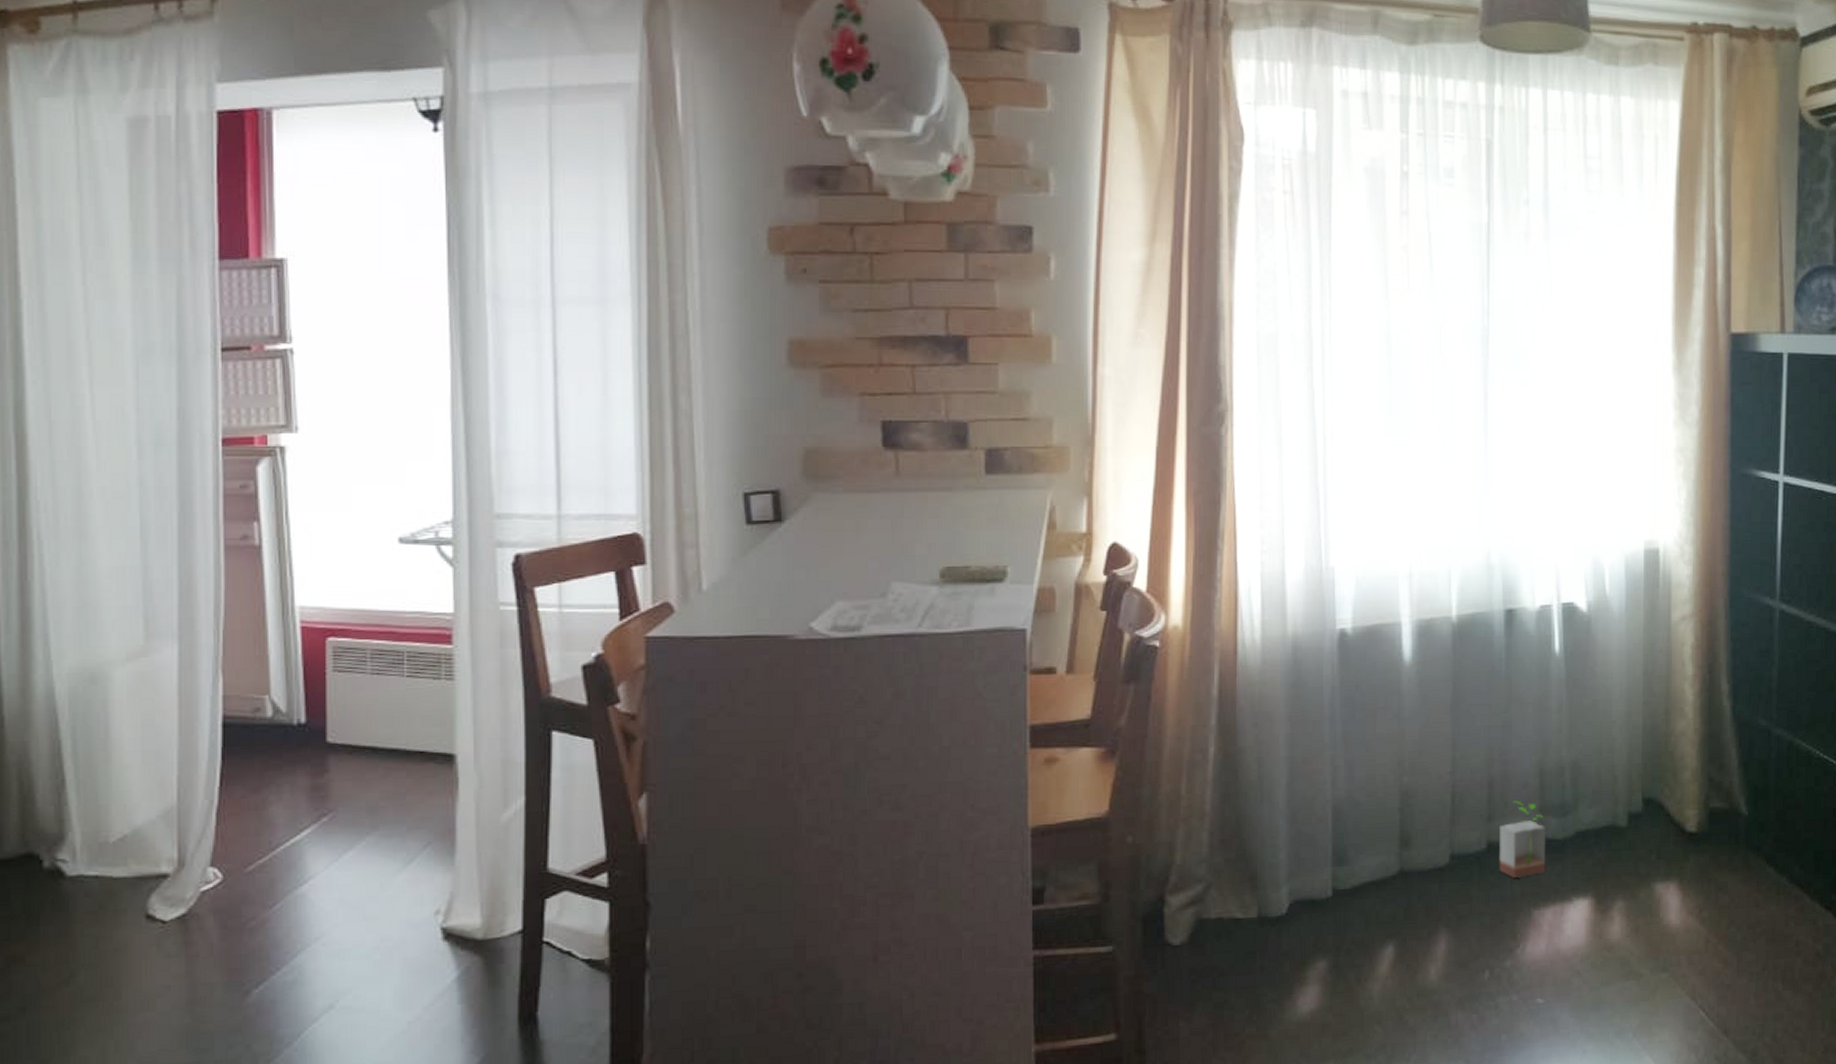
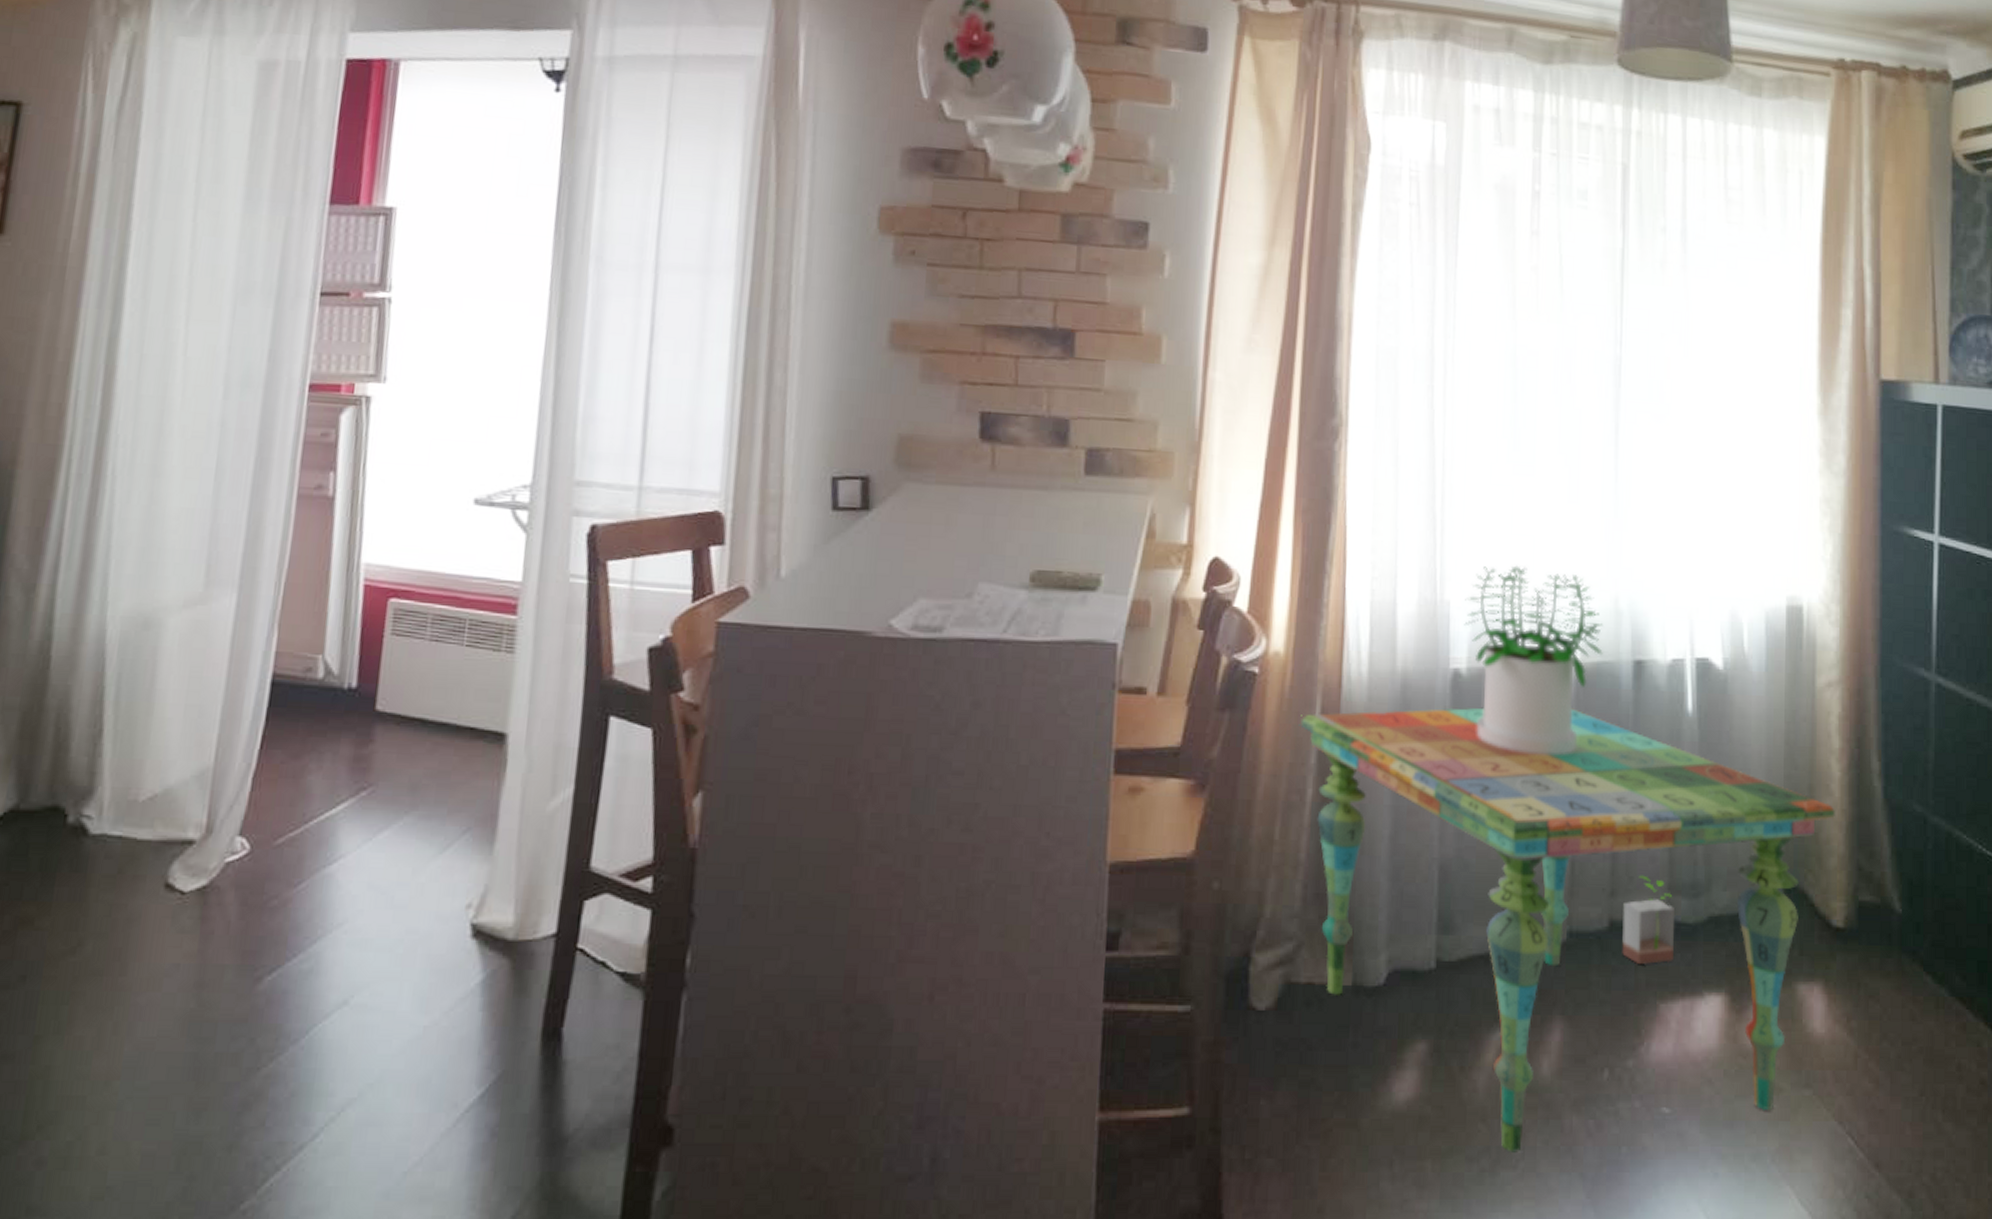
side table: none [1199,657,1689,1048] -> present [1299,707,1835,1153]
potted plant: none [1348,530,1477,701] -> present [1464,565,1604,756]

